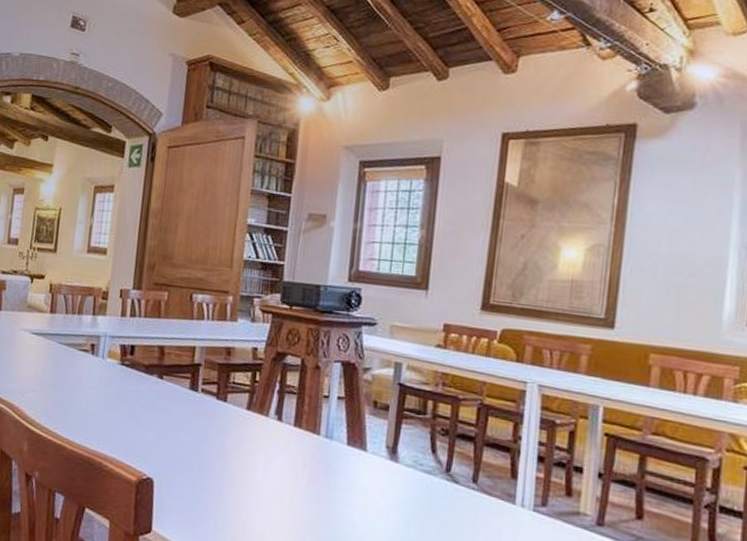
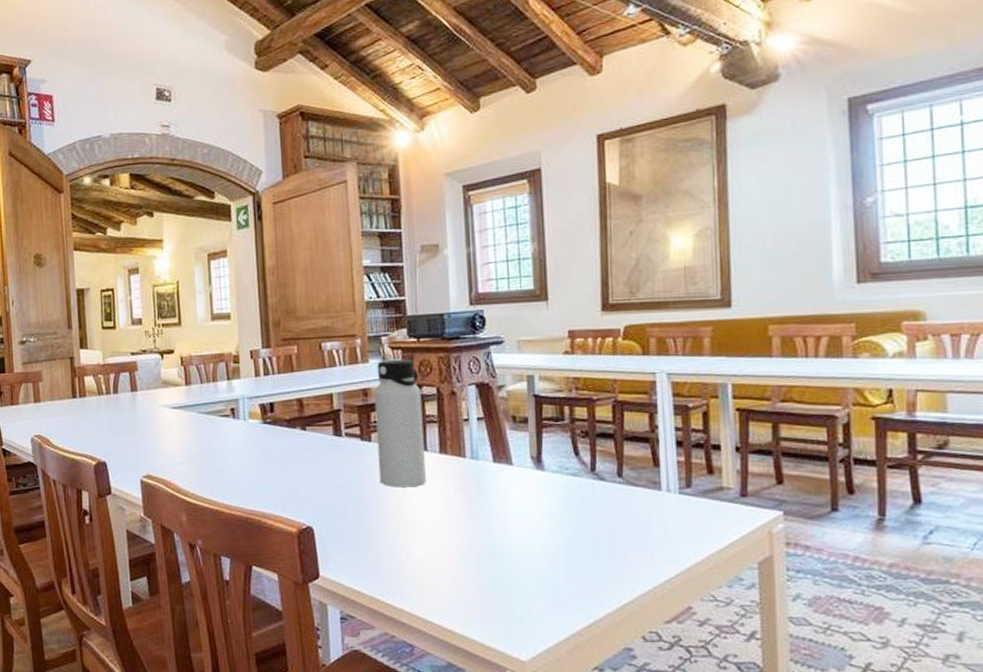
water bottle: none [228,321,285,456] -> present [374,359,426,488]

